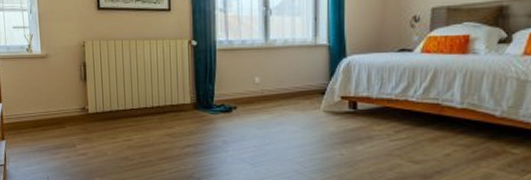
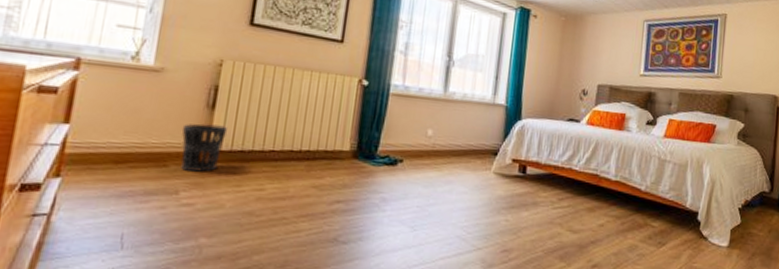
wastebasket: none [68,93,98,130] -> present [181,123,227,172]

